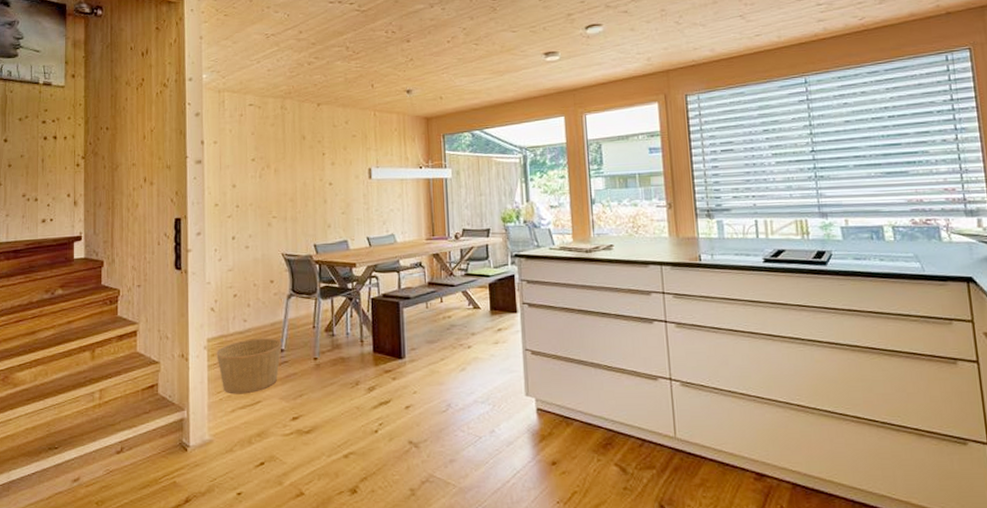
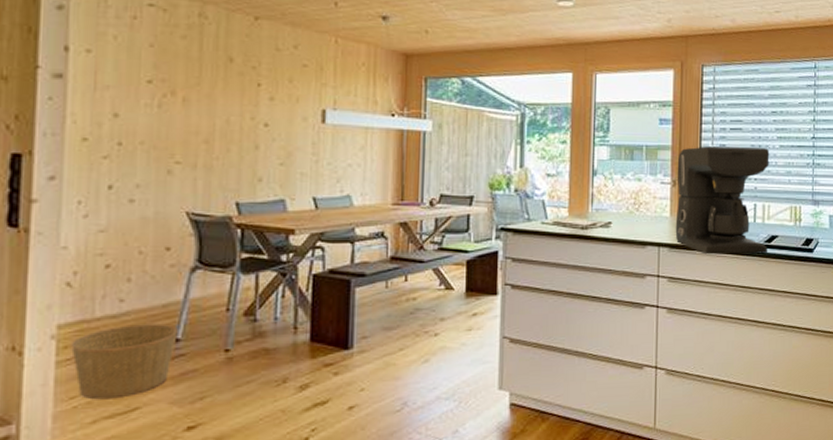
coffee maker: none [671,166,775,271] -> present [675,146,770,255]

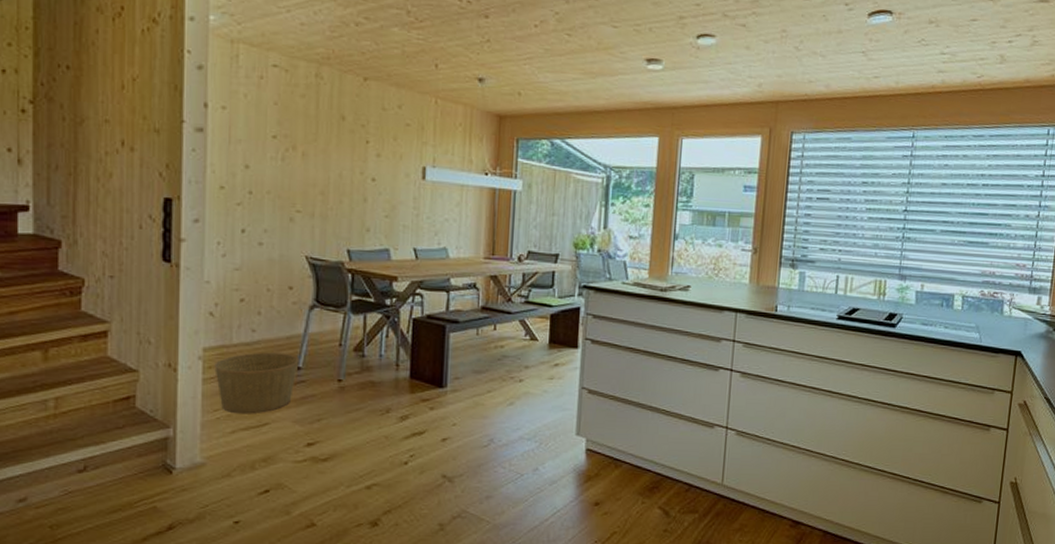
coffee maker: present [675,146,770,255] -> none [753,215,857,326]

